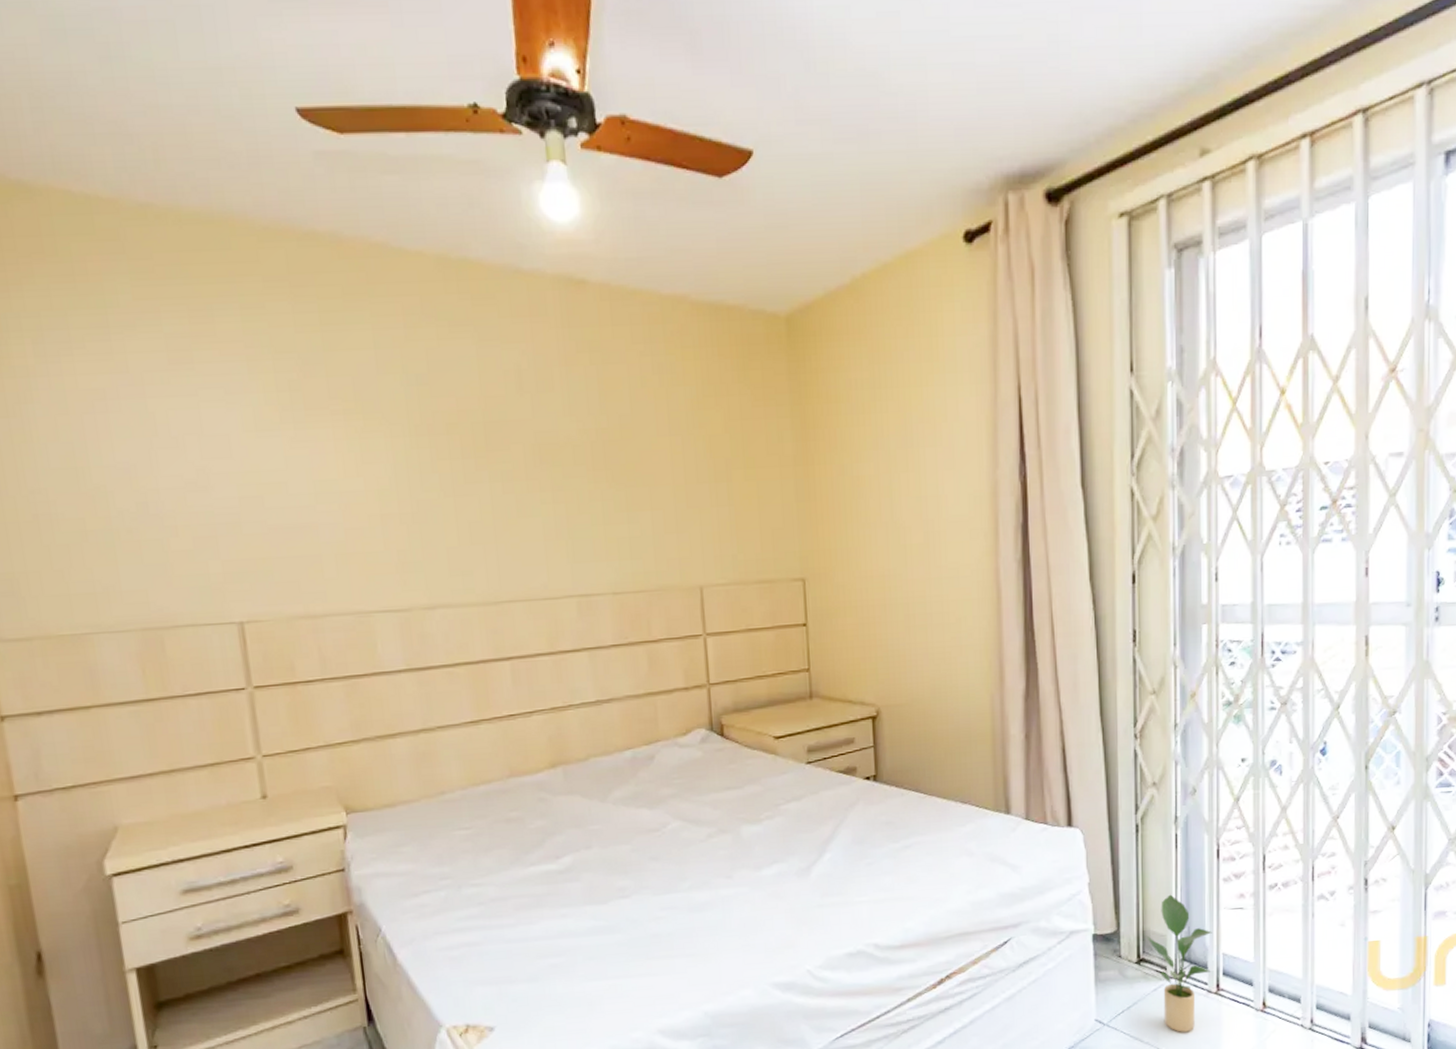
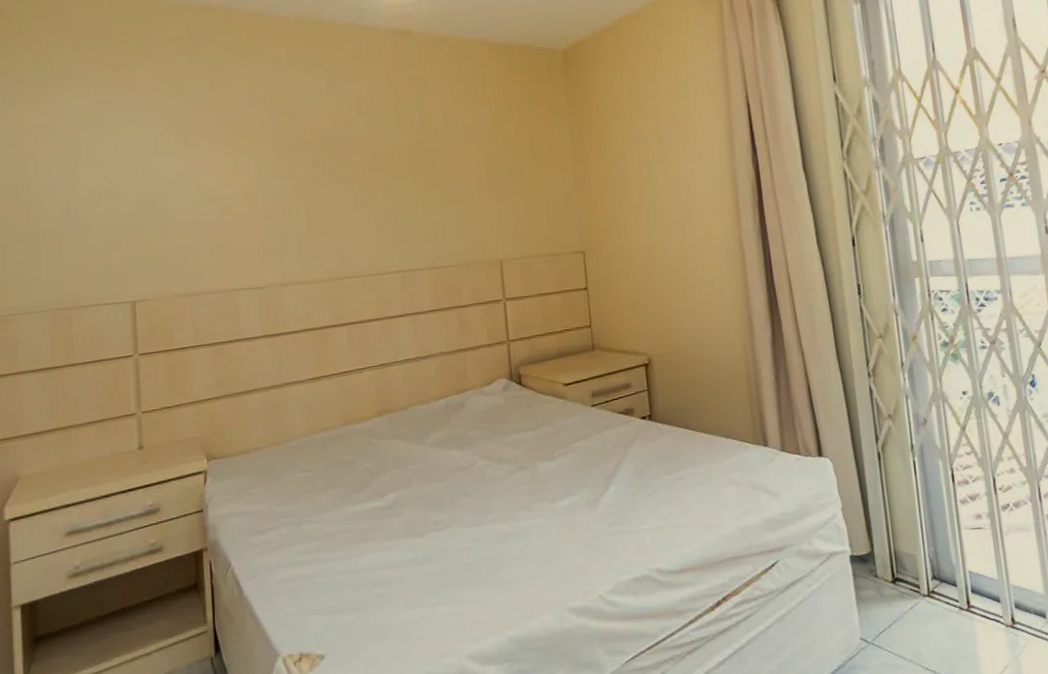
potted plant: present [1147,894,1212,1032] -> none [898,516,961,649]

